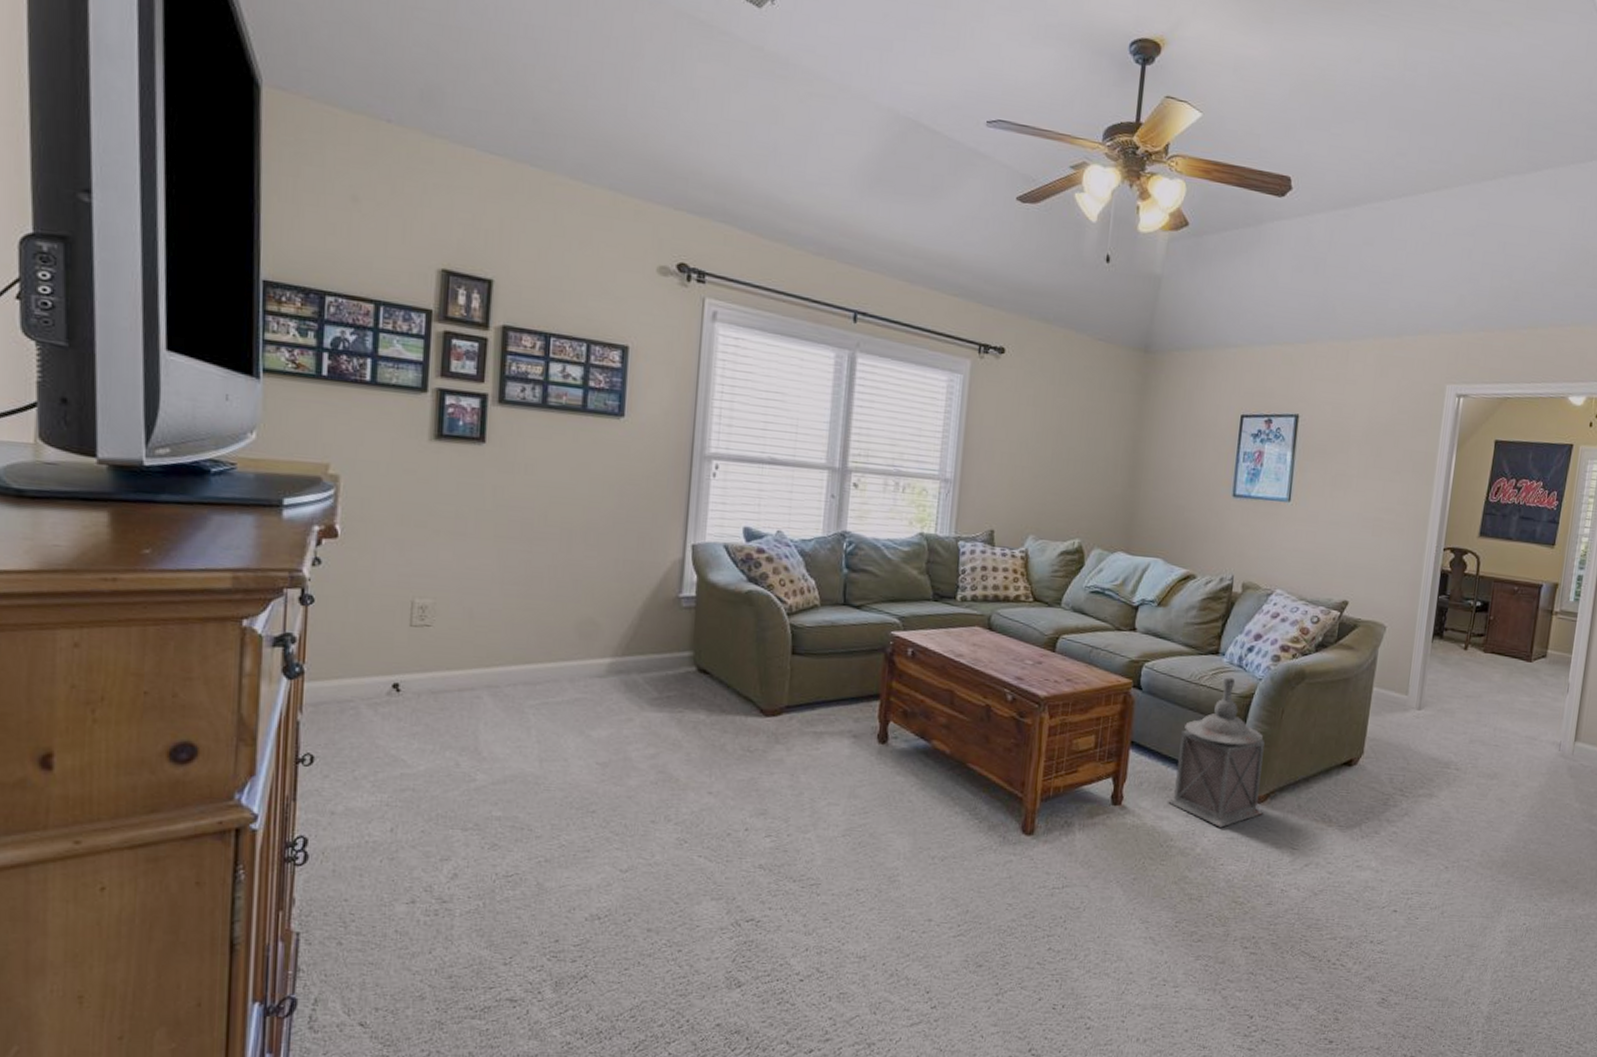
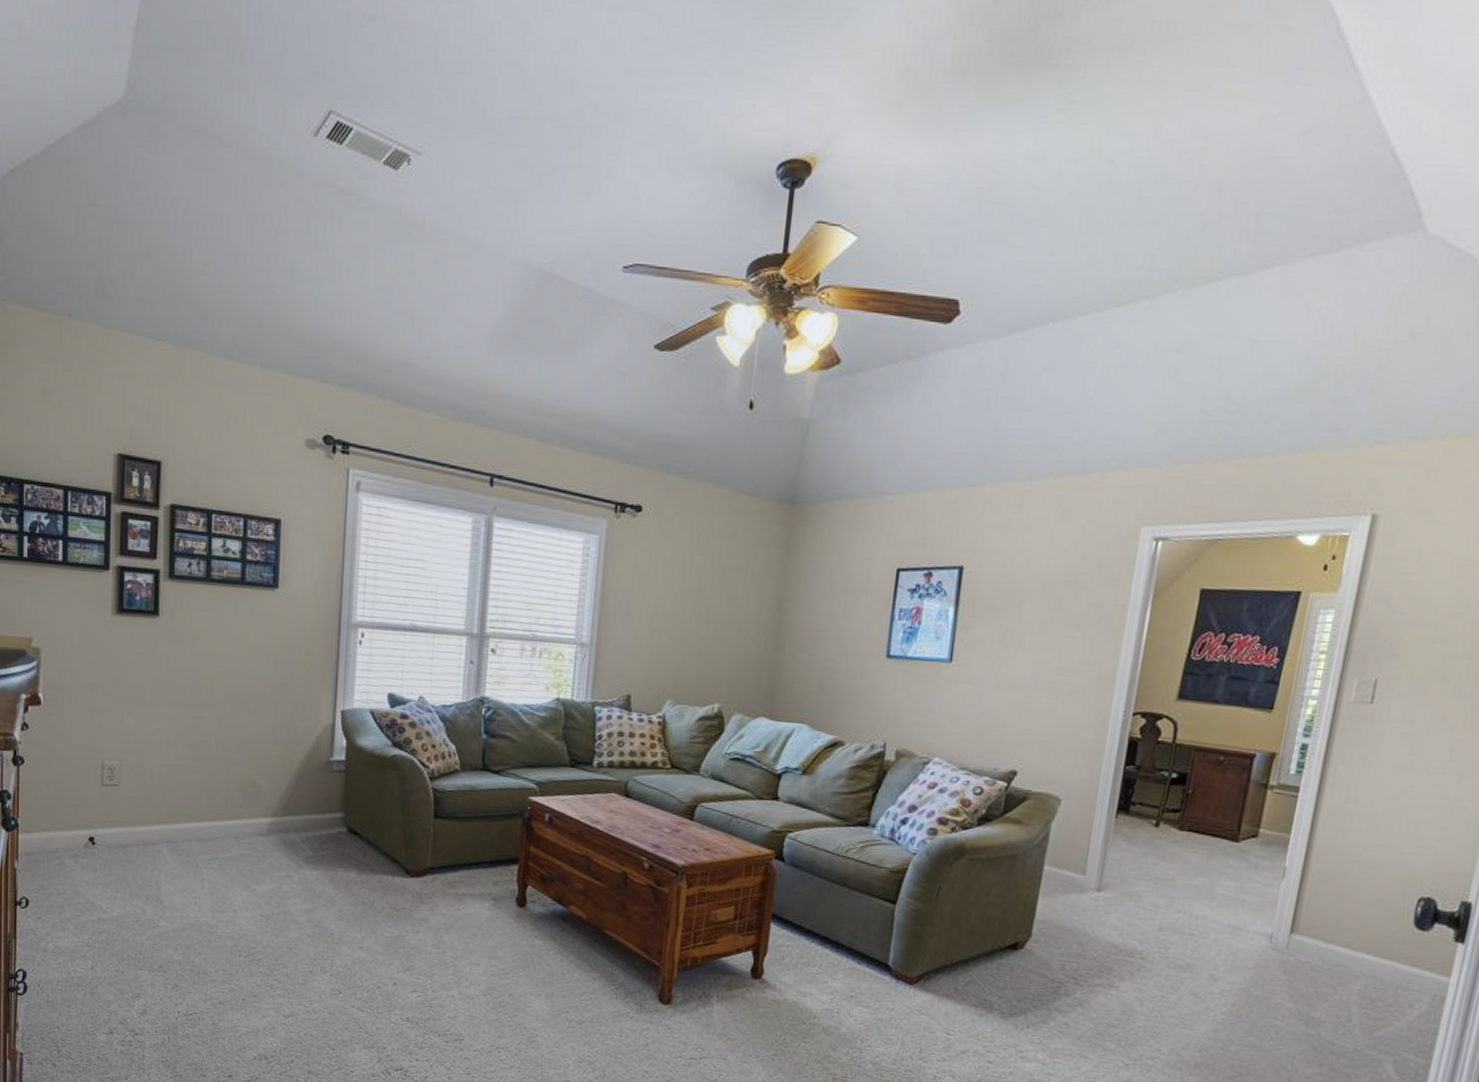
lantern: present [1167,677,1265,828] -> none [810,850,918,1008]

